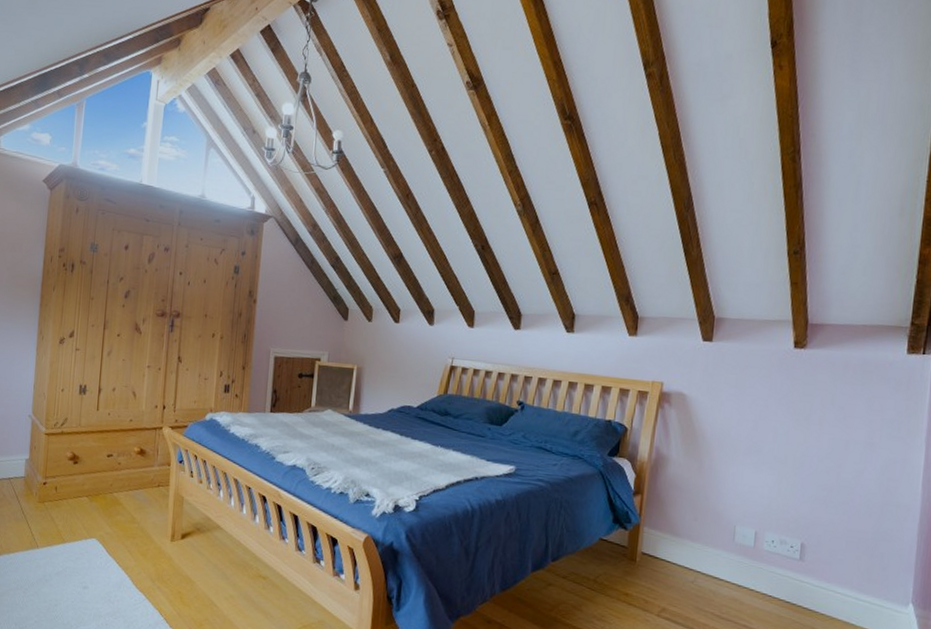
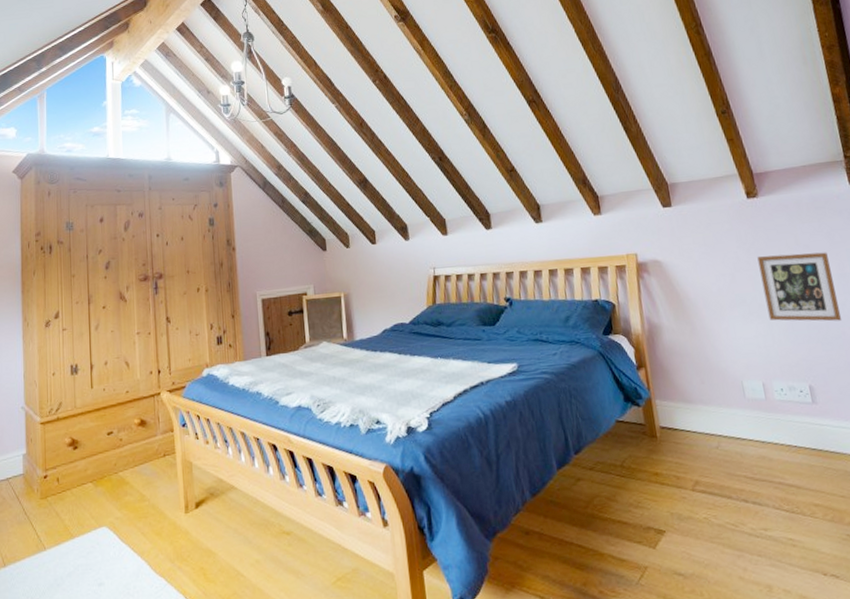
picture frame: none [780,408,861,488] -> present [757,252,842,322]

